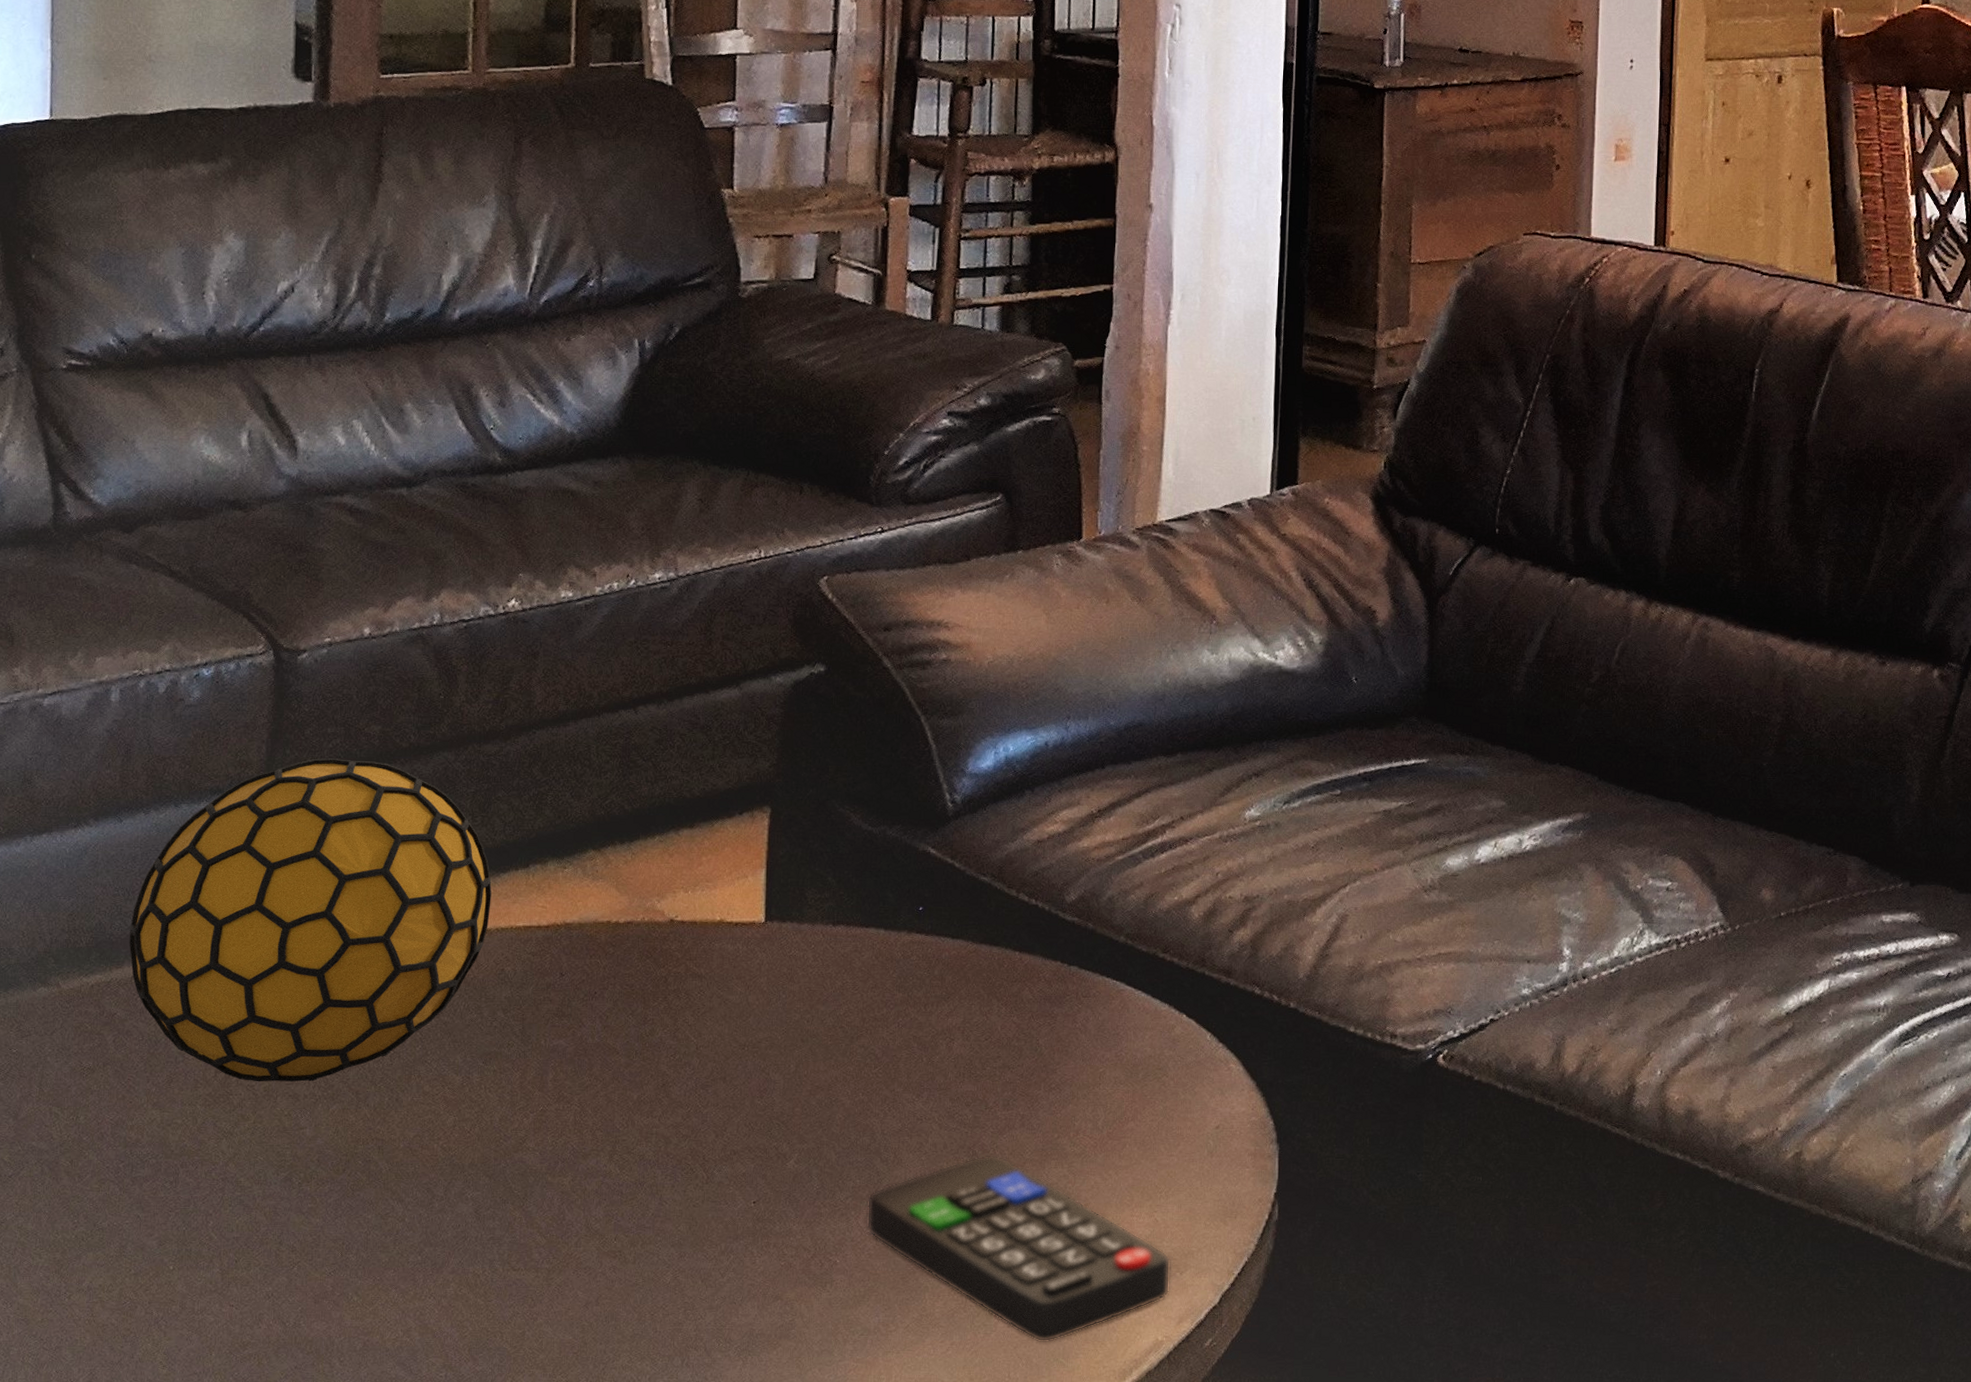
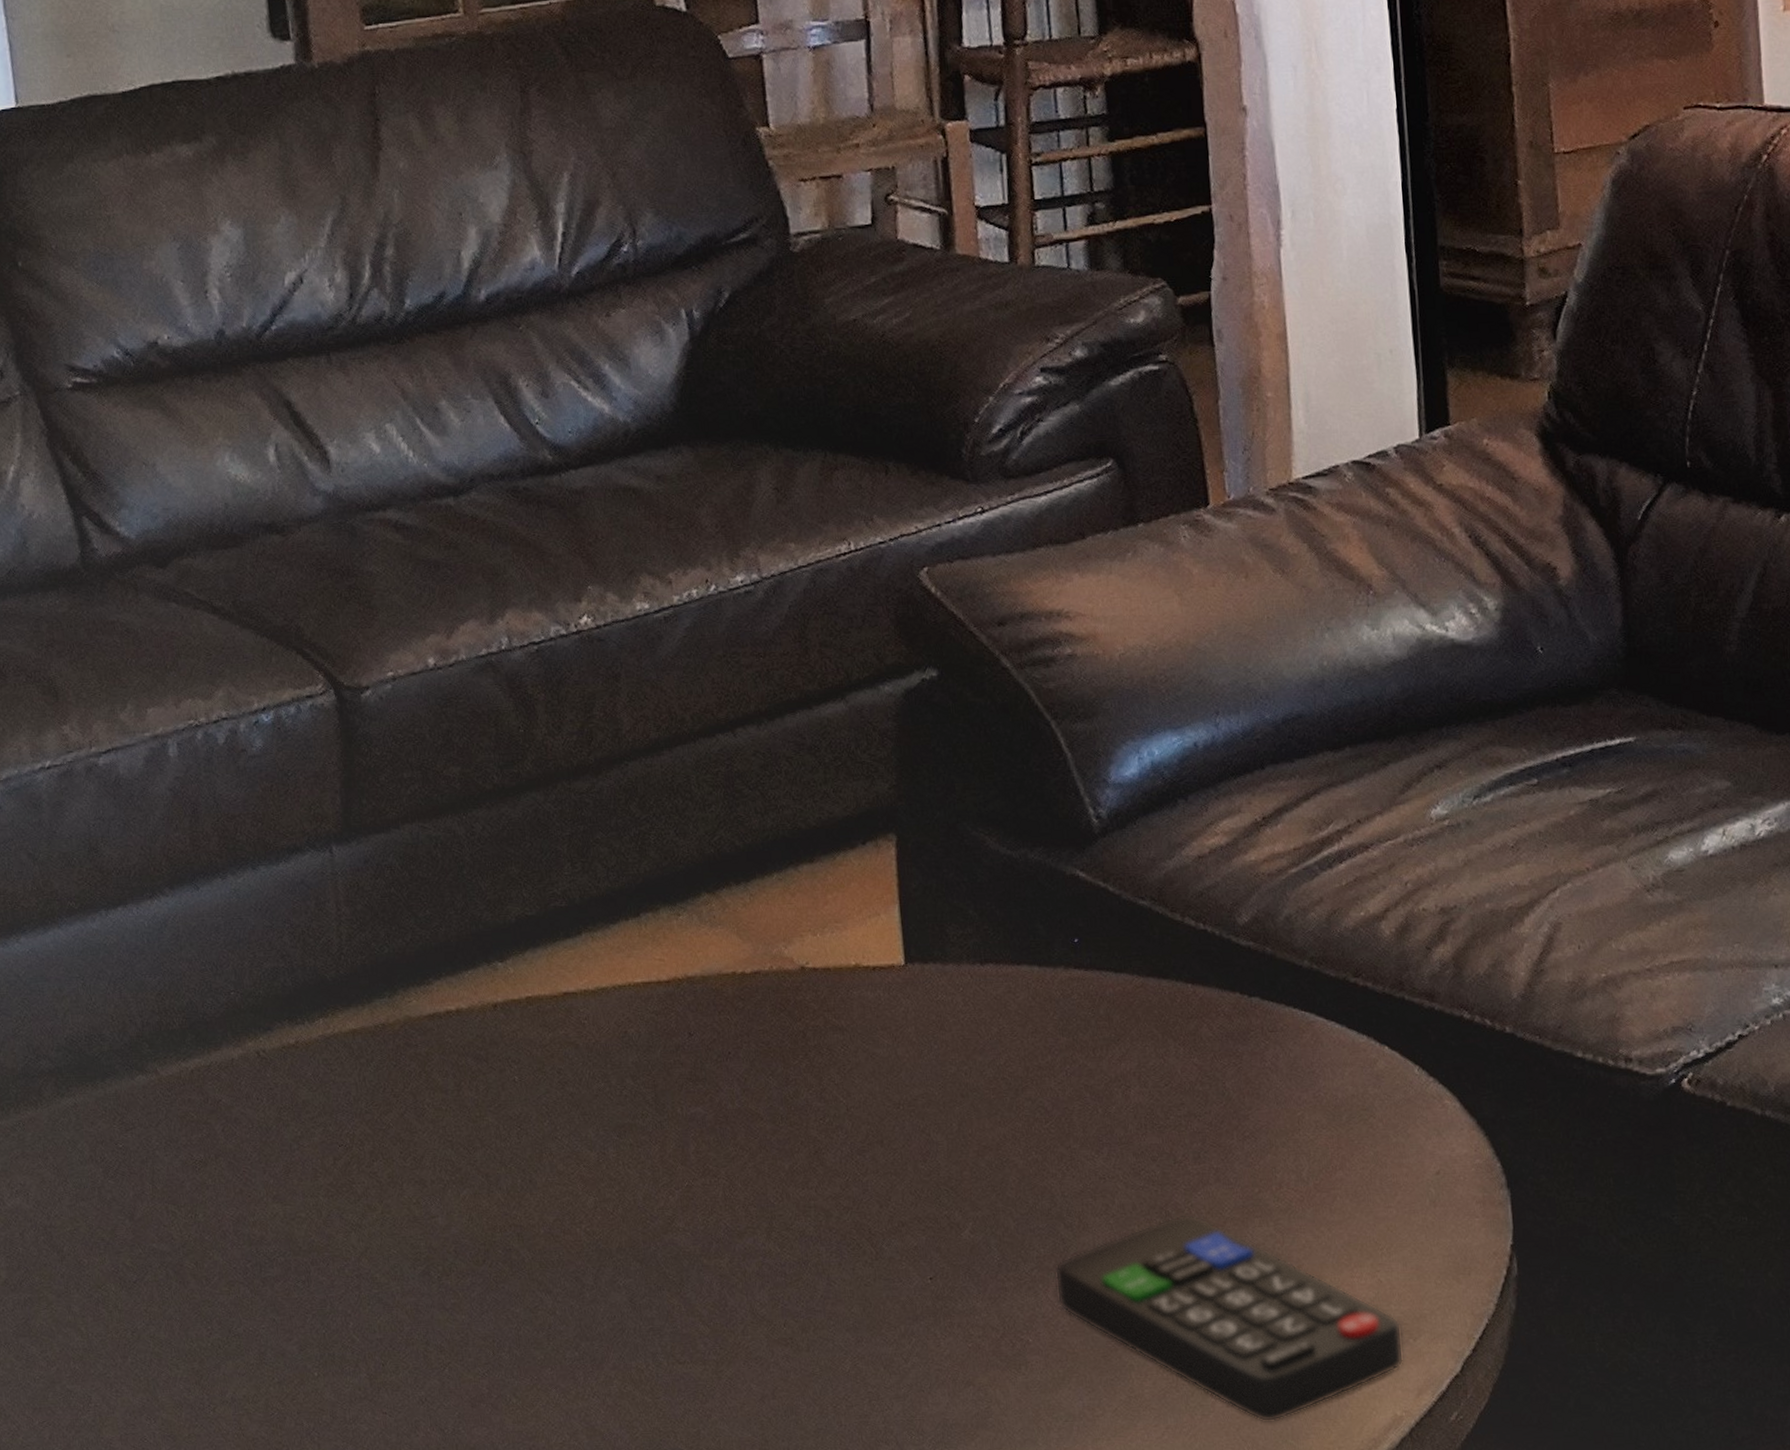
decorative ball: present [129,758,492,1082] -> none [222,806,605,1169]

